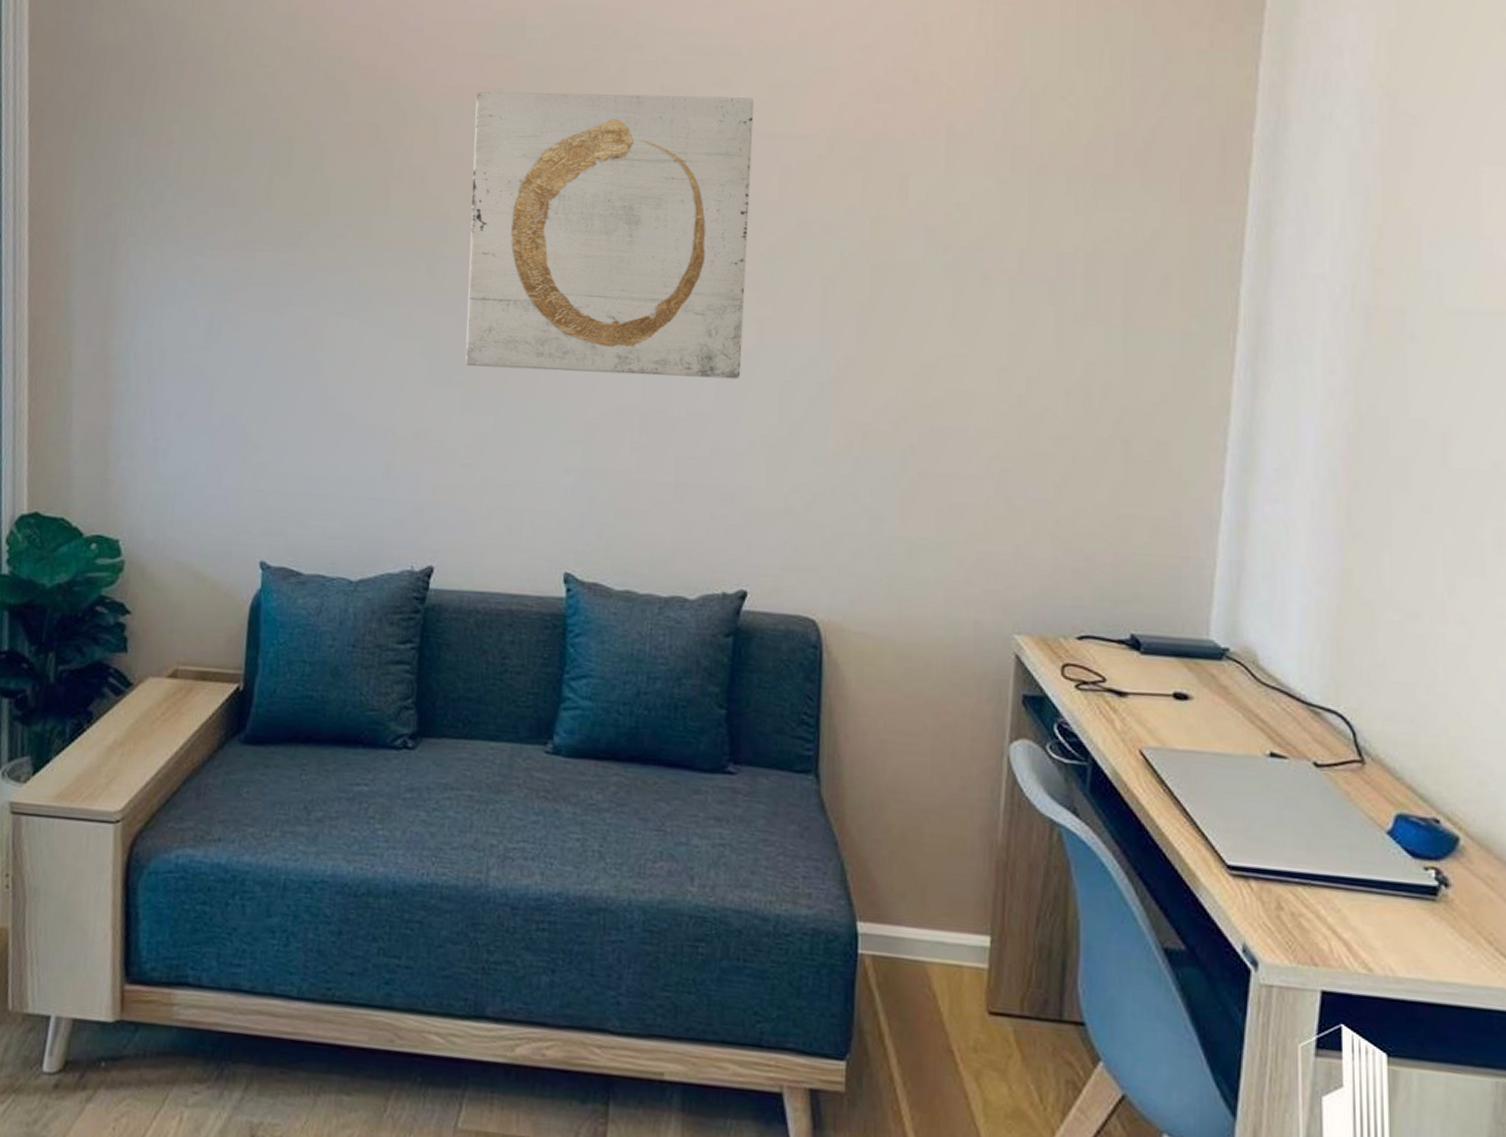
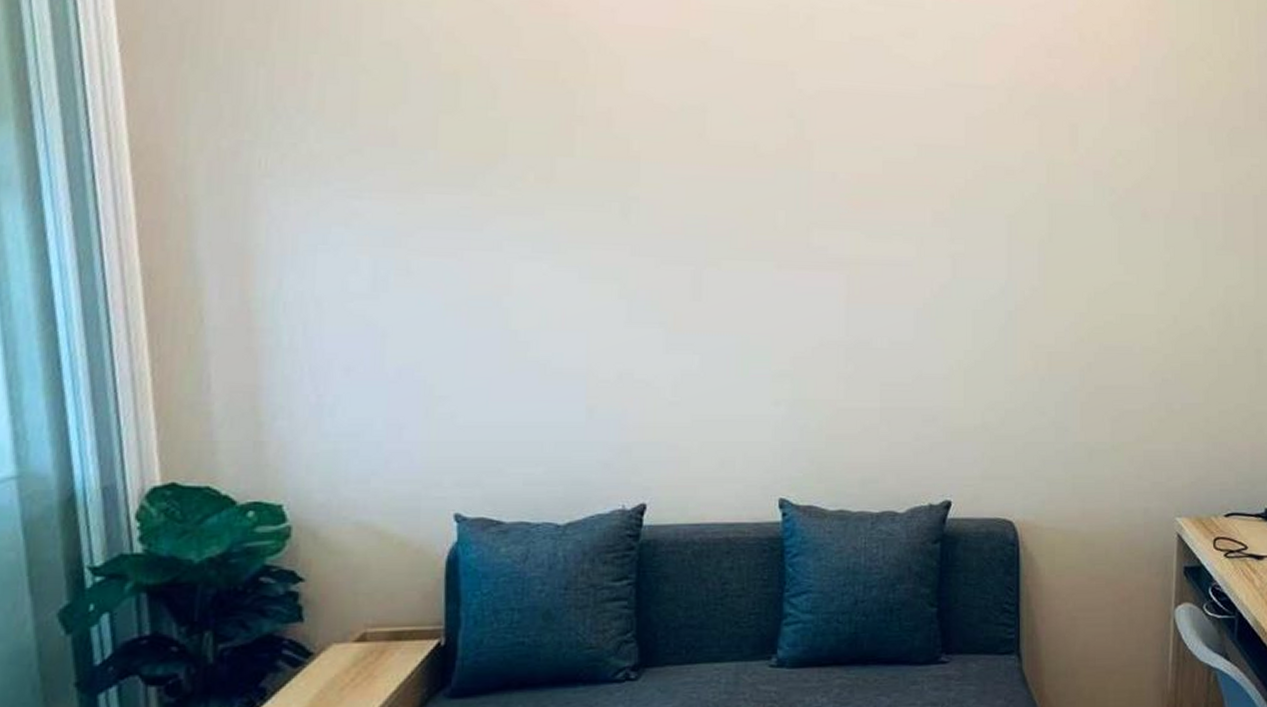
wall art: present [465,91,755,379] -> none [661,32,939,311]

